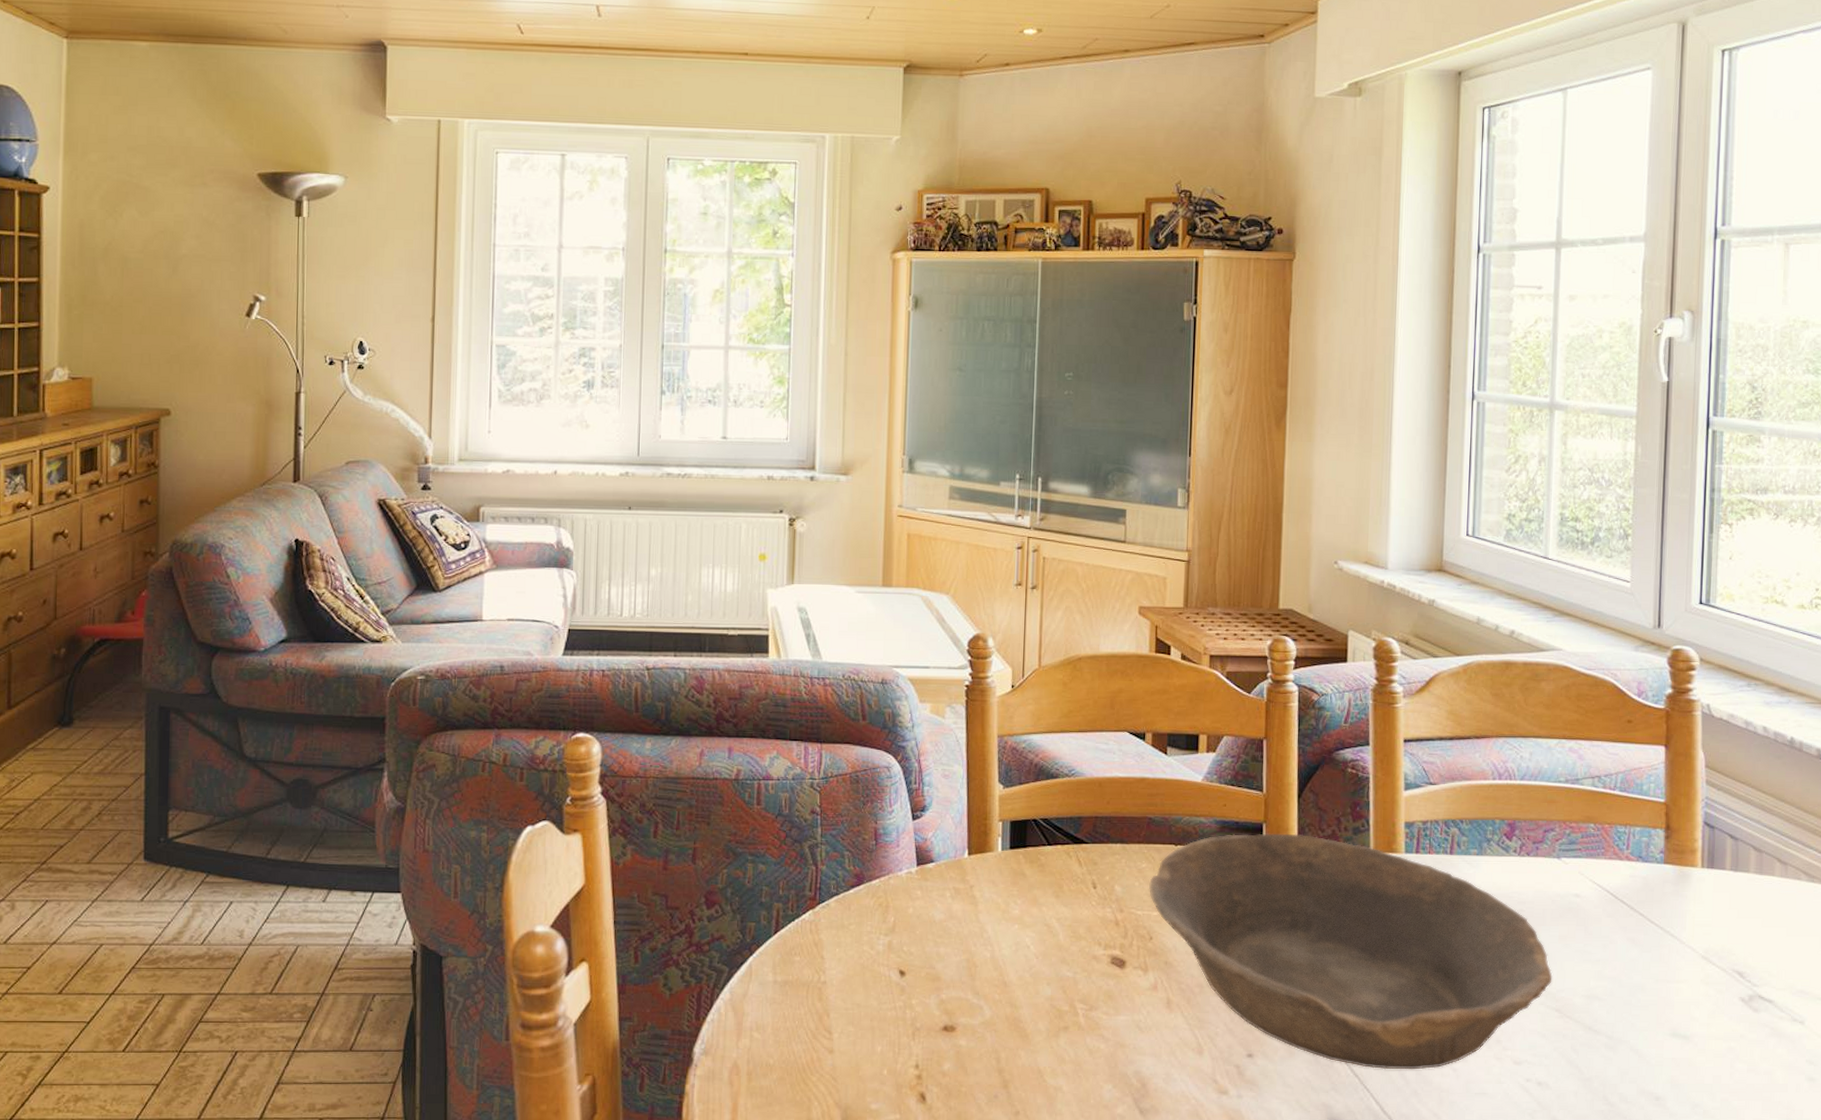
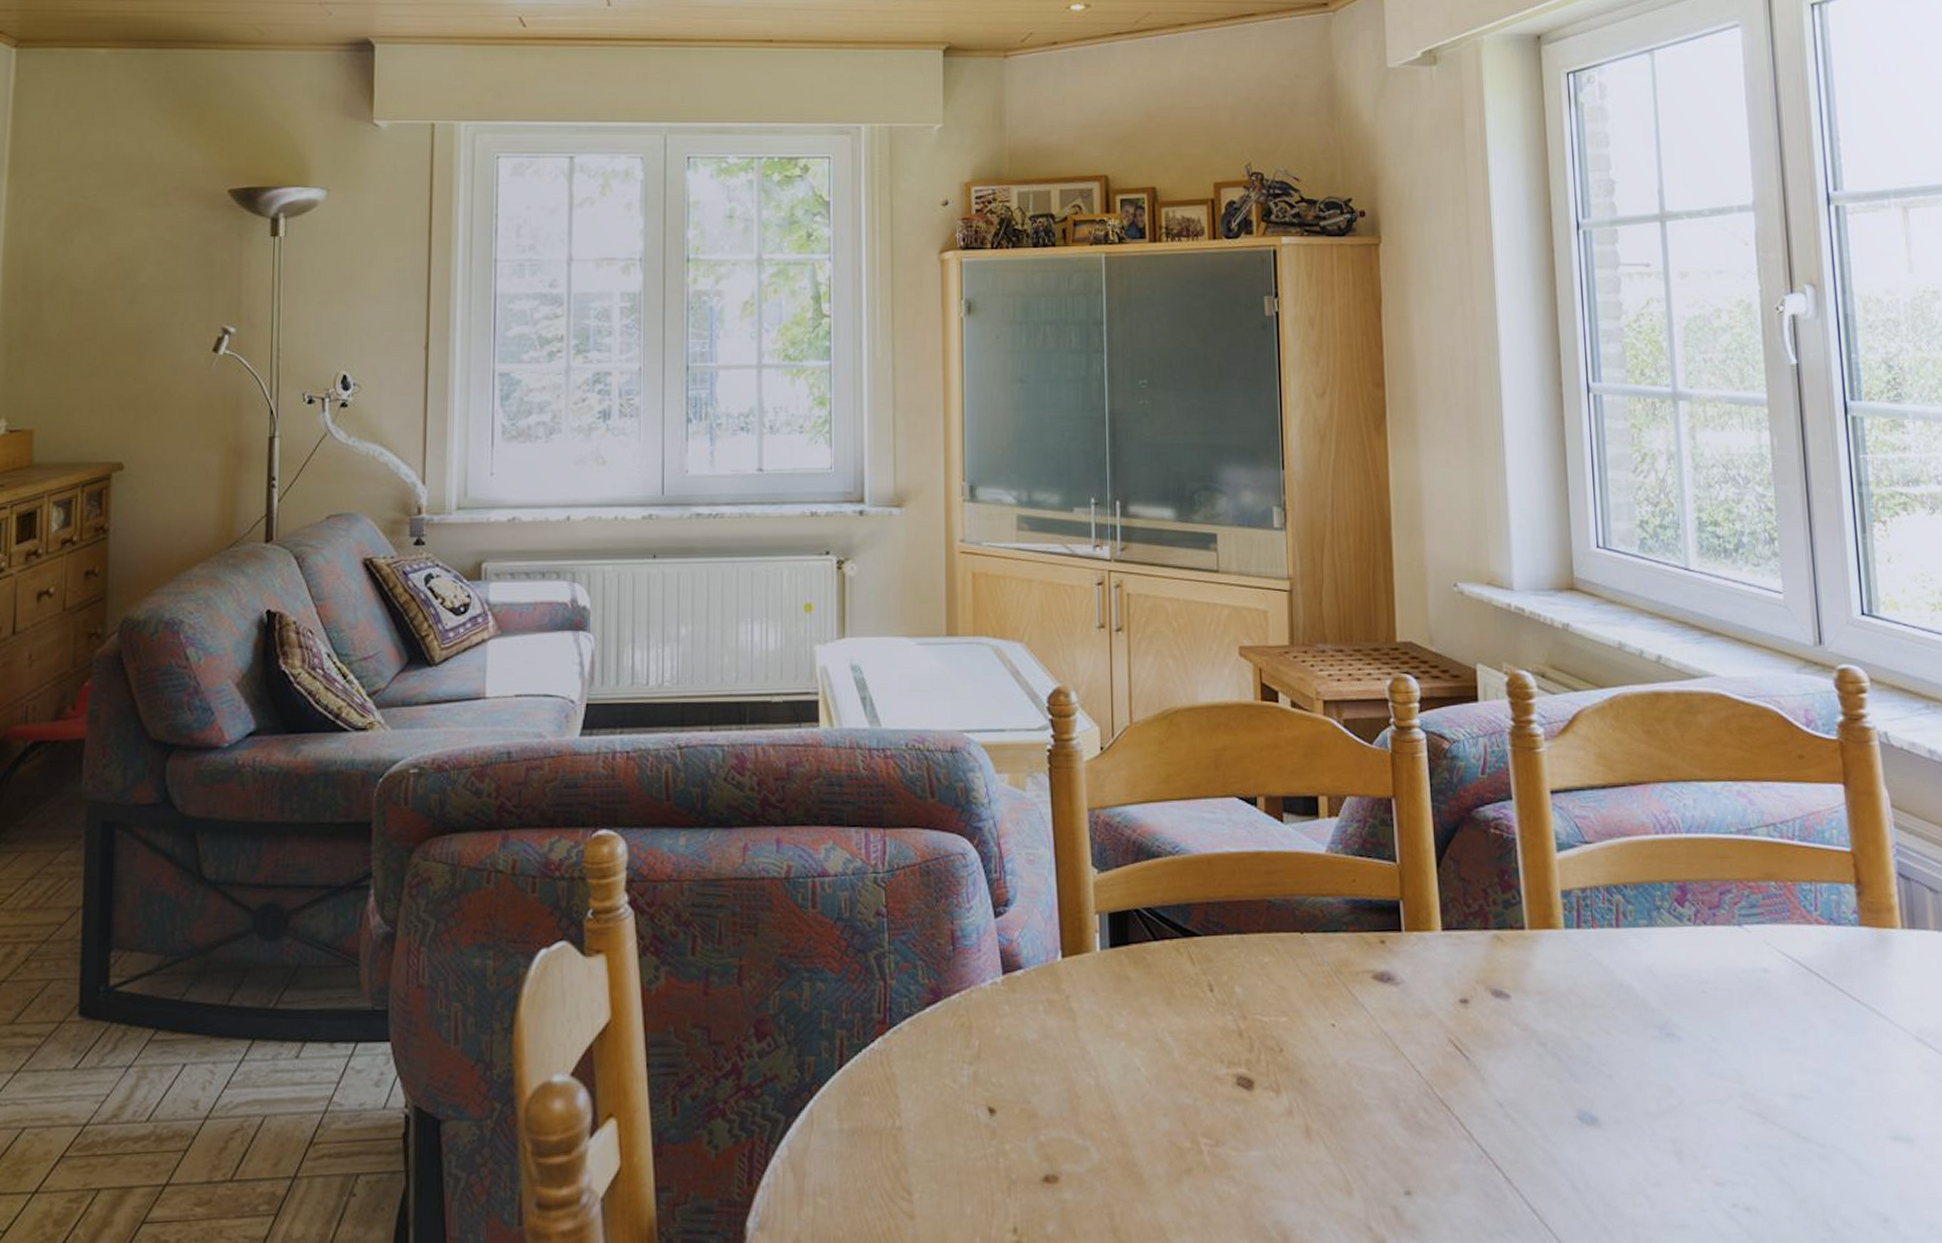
bowl: present [1149,833,1553,1070] -> none [1274,911,1749,1202]

